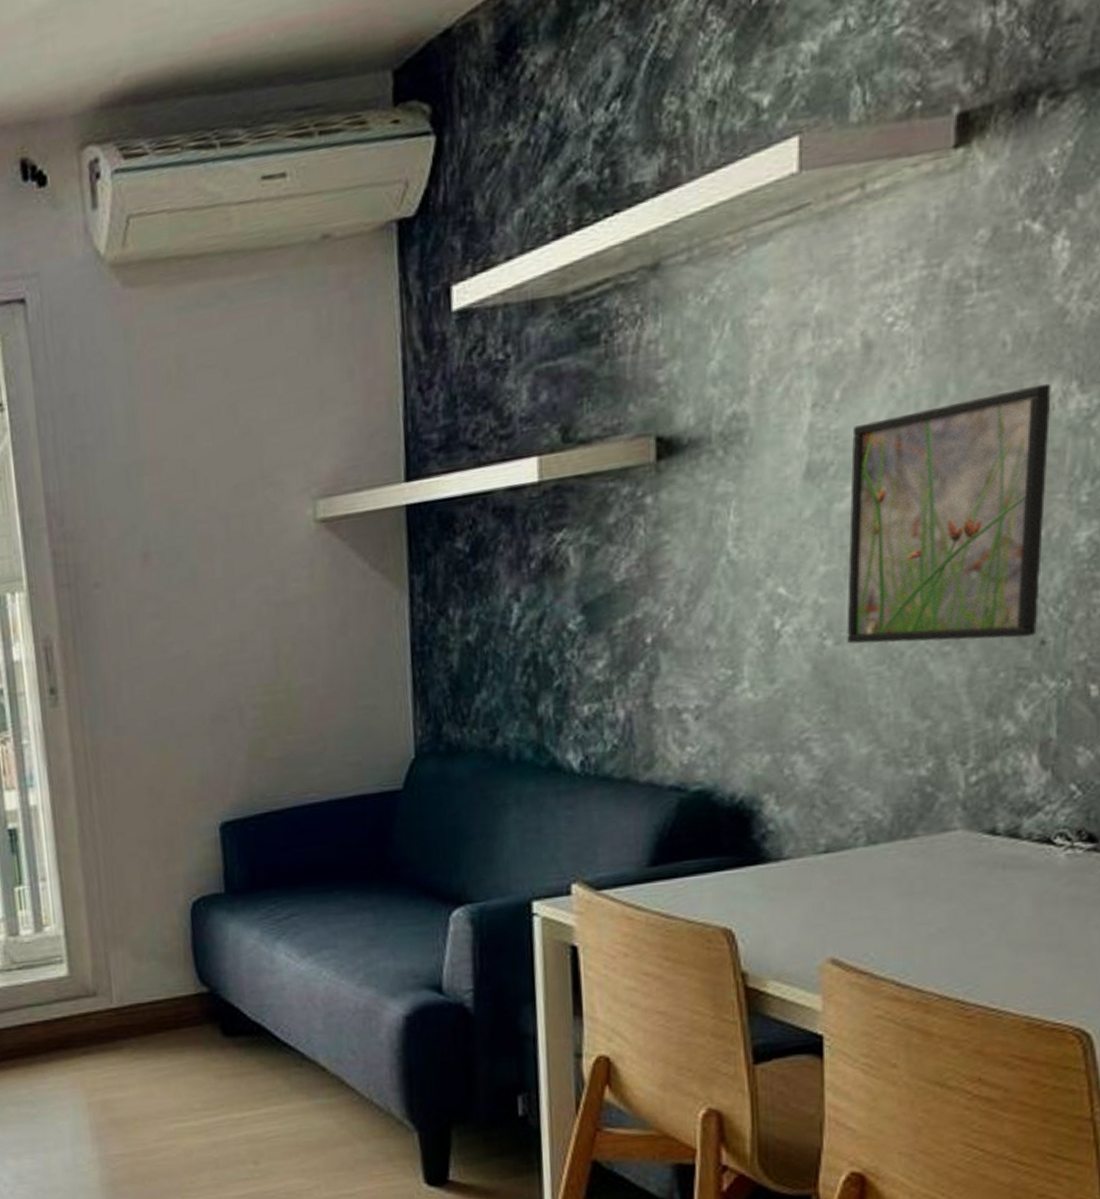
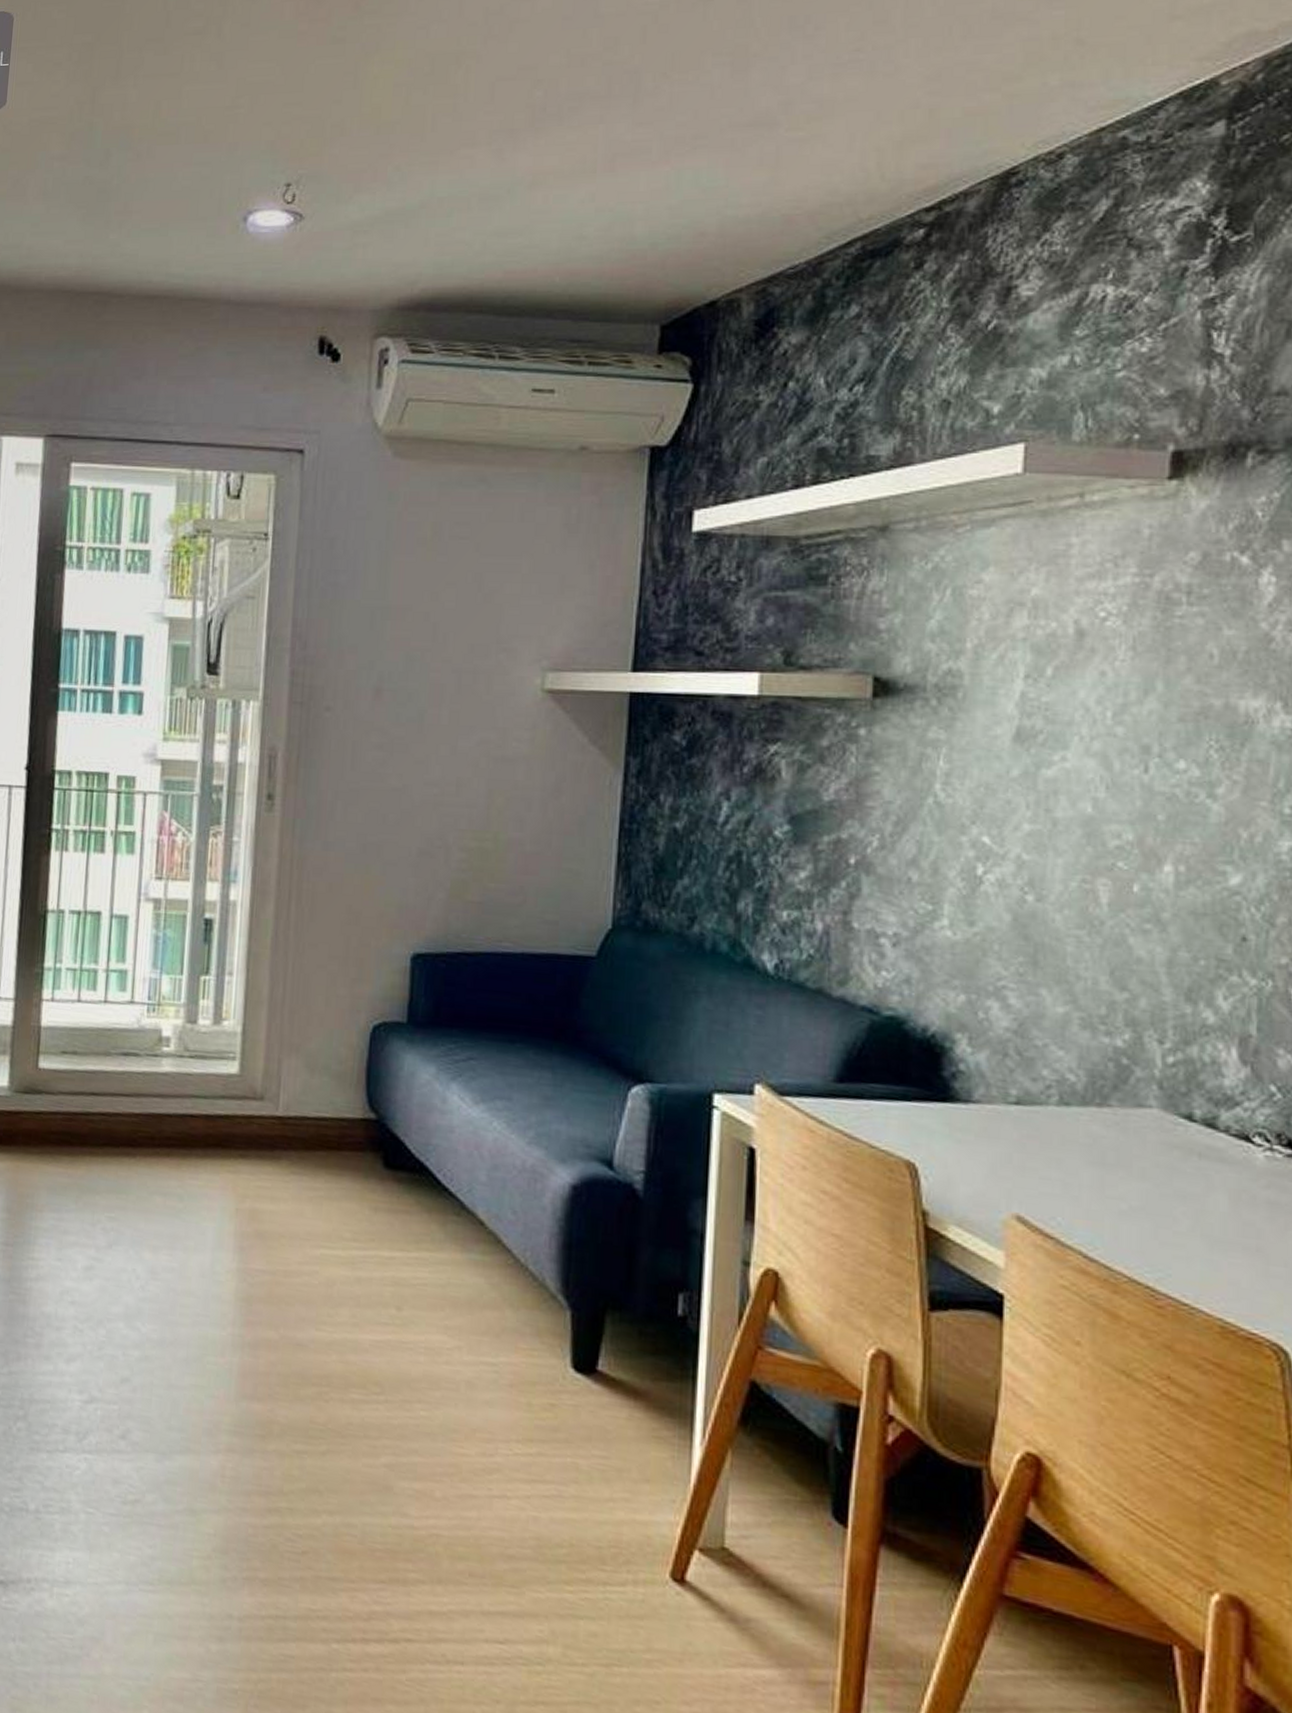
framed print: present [847,383,1051,644] -> none [1048,698,1256,931]

